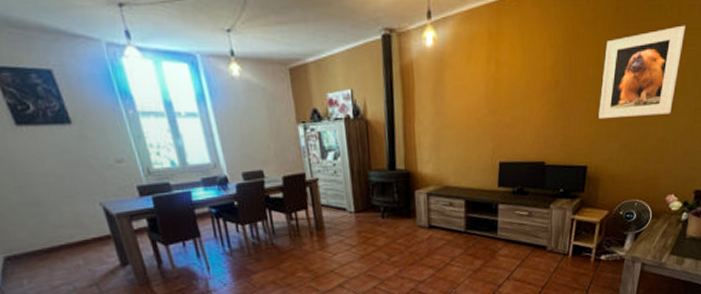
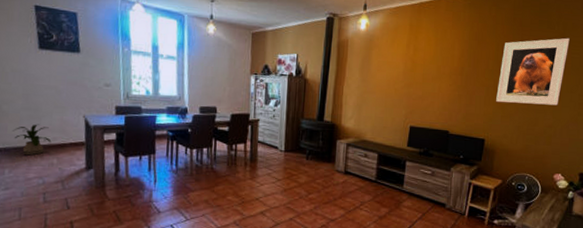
house plant: none [16,221,70,260] -> present [13,124,52,156]

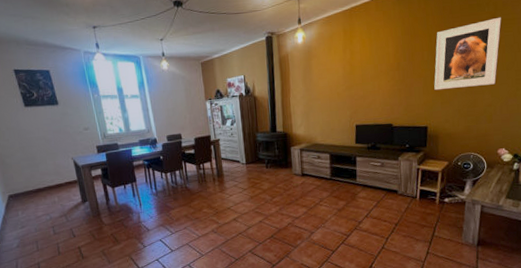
house plant: present [13,124,52,156] -> none [18,170,50,198]

